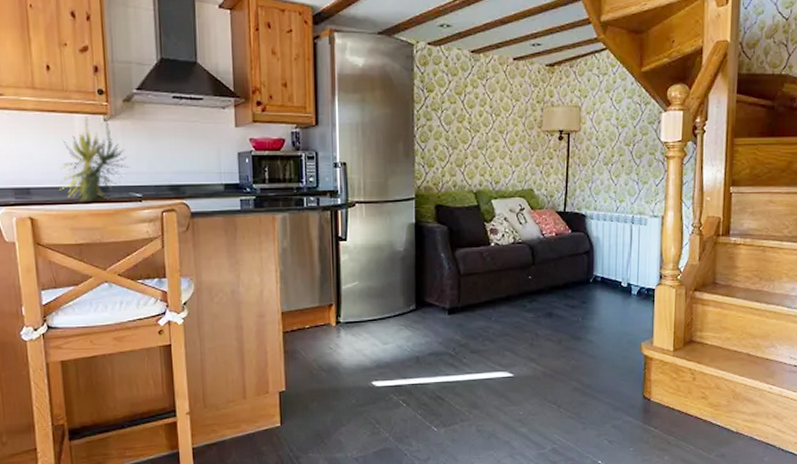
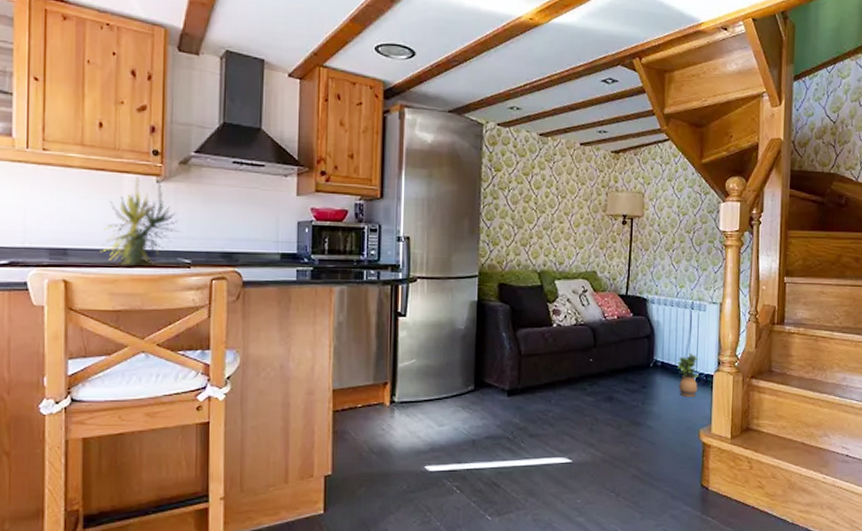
potted plant: none [618,267,641,311] -> present [677,353,700,397]

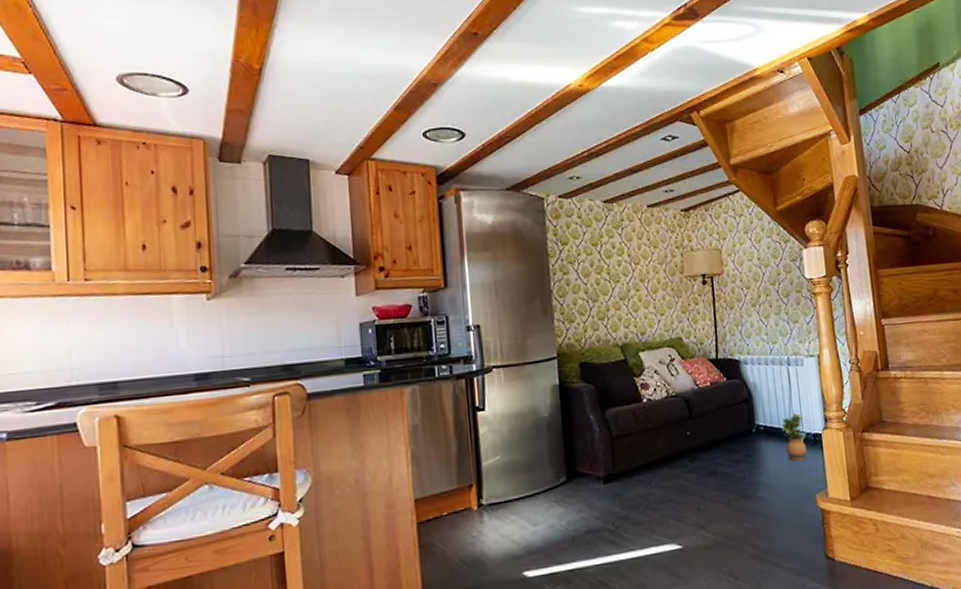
plant: present [100,178,179,266] -> none [151,297,234,392]

